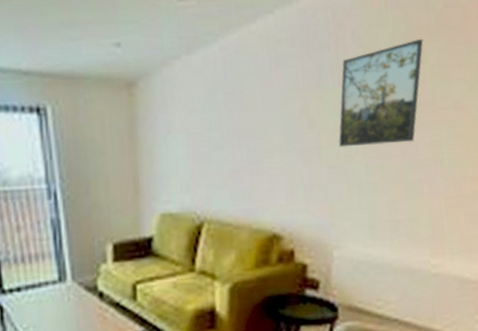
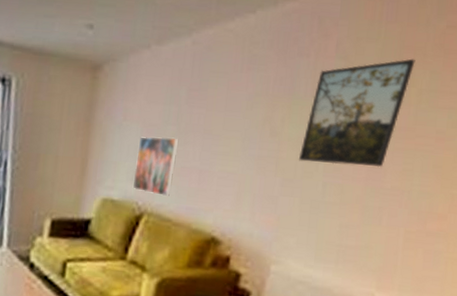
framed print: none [186,142,227,202] -> present [132,137,179,196]

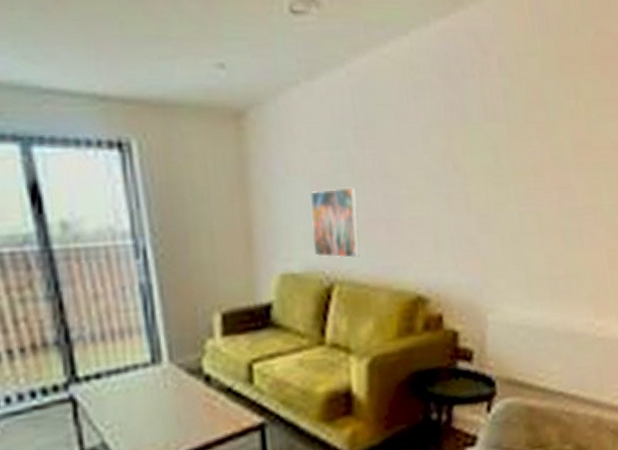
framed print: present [299,58,416,168] -> none [487,69,576,193]

